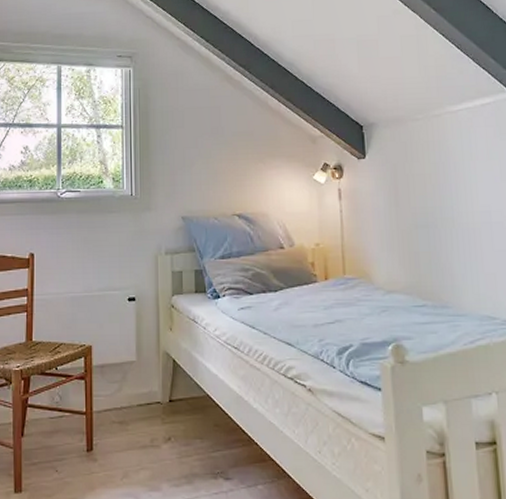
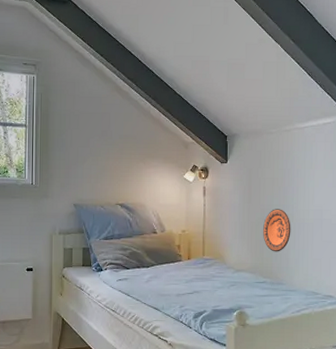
decorative plate: none [417,212,453,267] -> present [263,209,291,252]

